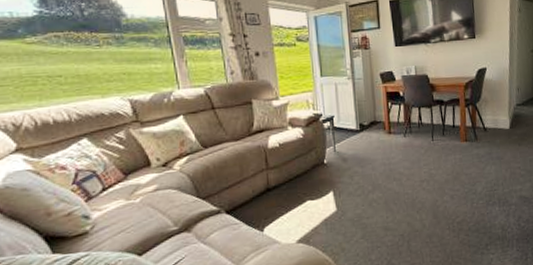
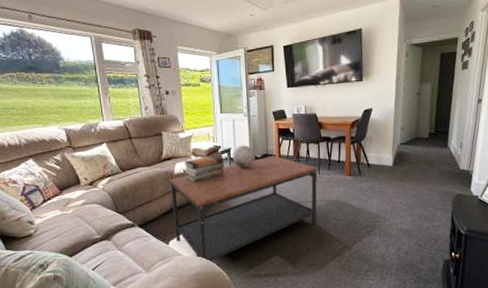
coffee table: none [263,122,432,251] -> present [170,155,318,264]
book stack: none [278,124,327,158] -> present [183,155,225,183]
decorative sphere: none [335,112,362,139] -> present [232,145,255,169]

